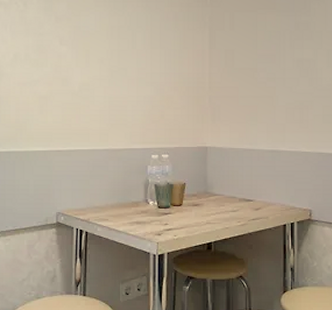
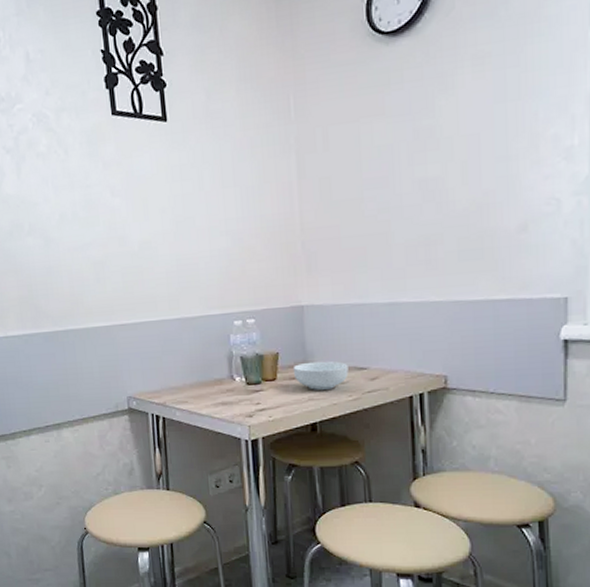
cereal bowl: none [196,192,239,216] -> present [293,361,349,390]

